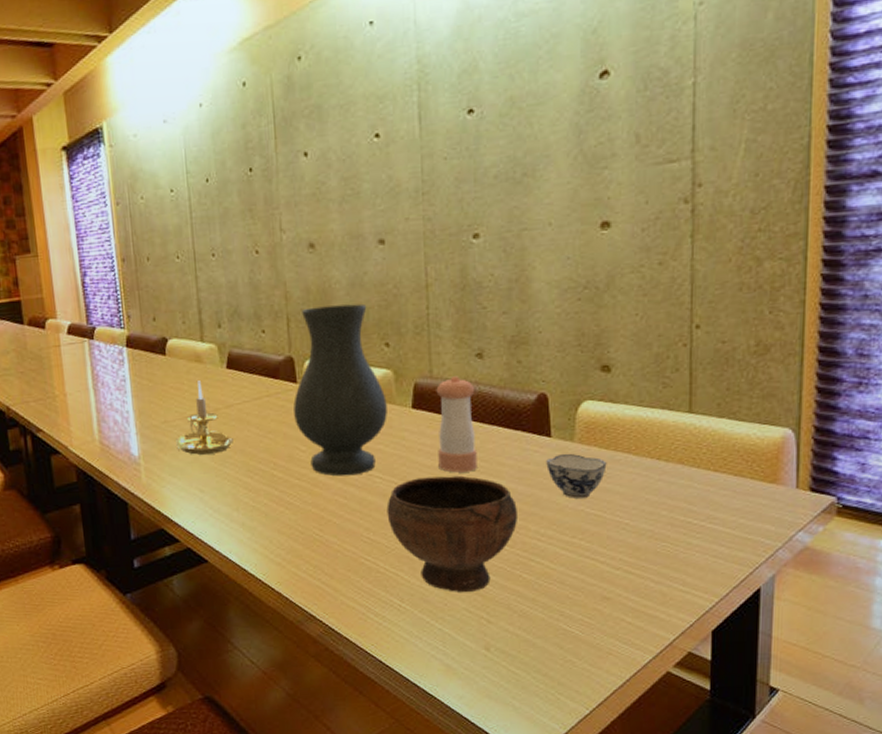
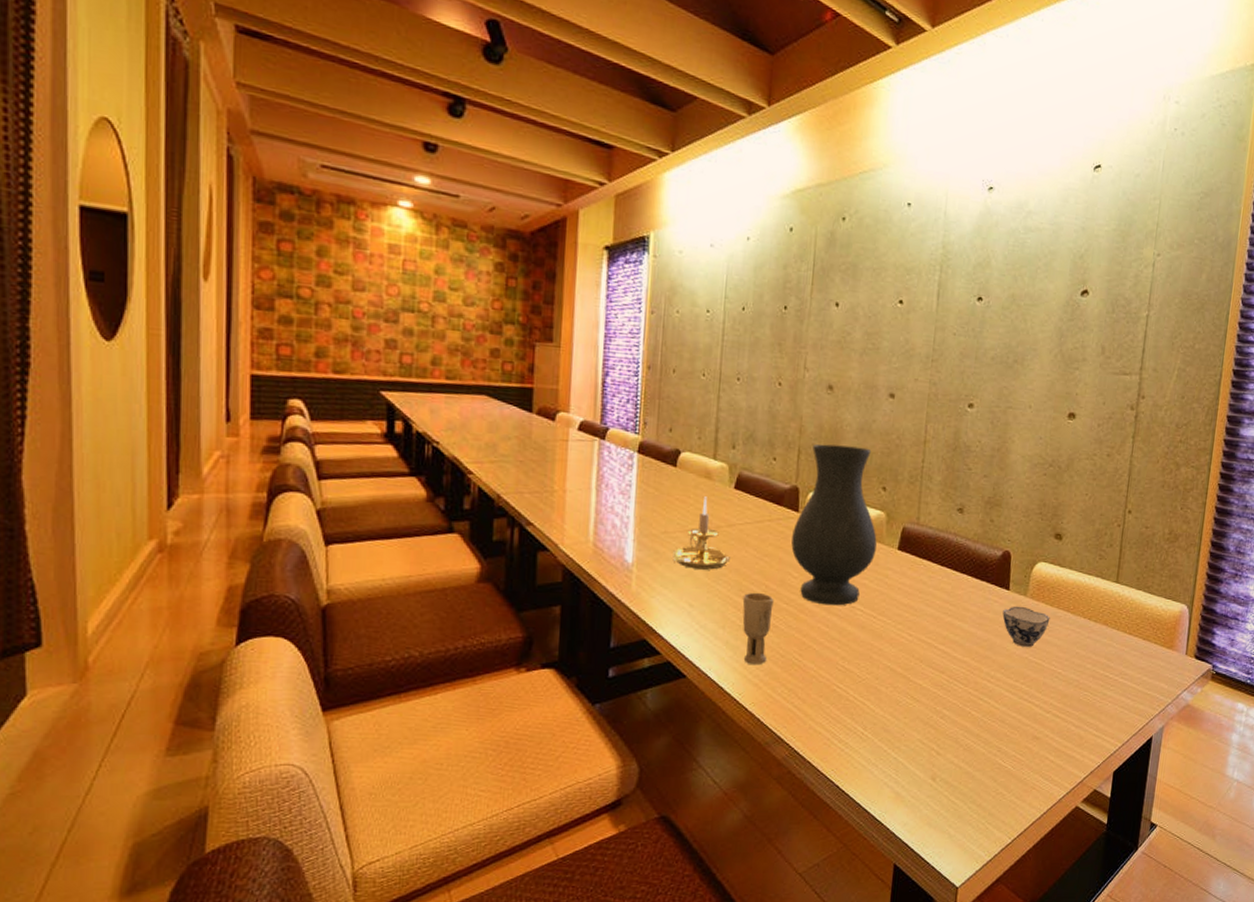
cup: none [252,470,287,545] -> present [742,592,774,666]
bowl: present [386,475,517,592] -> none [863,614,975,724]
pepper shaker: present [436,376,477,473] -> none [913,525,953,614]

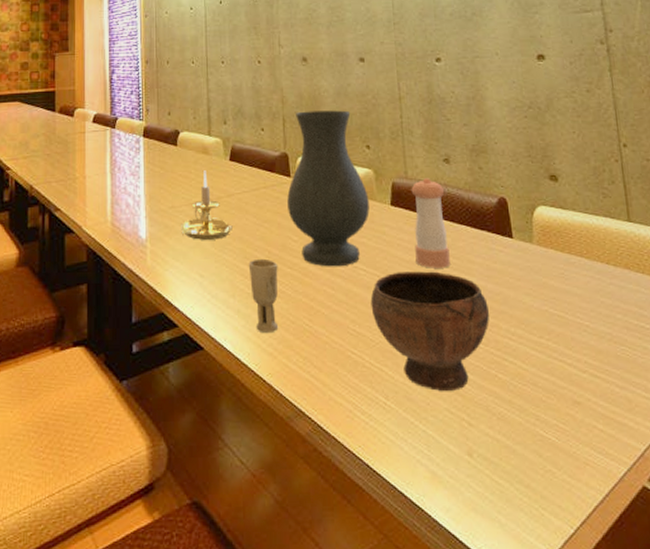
bowl: none [863,614,975,724] -> present [370,271,489,391]
pepper shaker: none [913,525,953,614] -> present [411,178,450,268]
teacup: present [1002,606,1050,648] -> none [510,254,564,300]

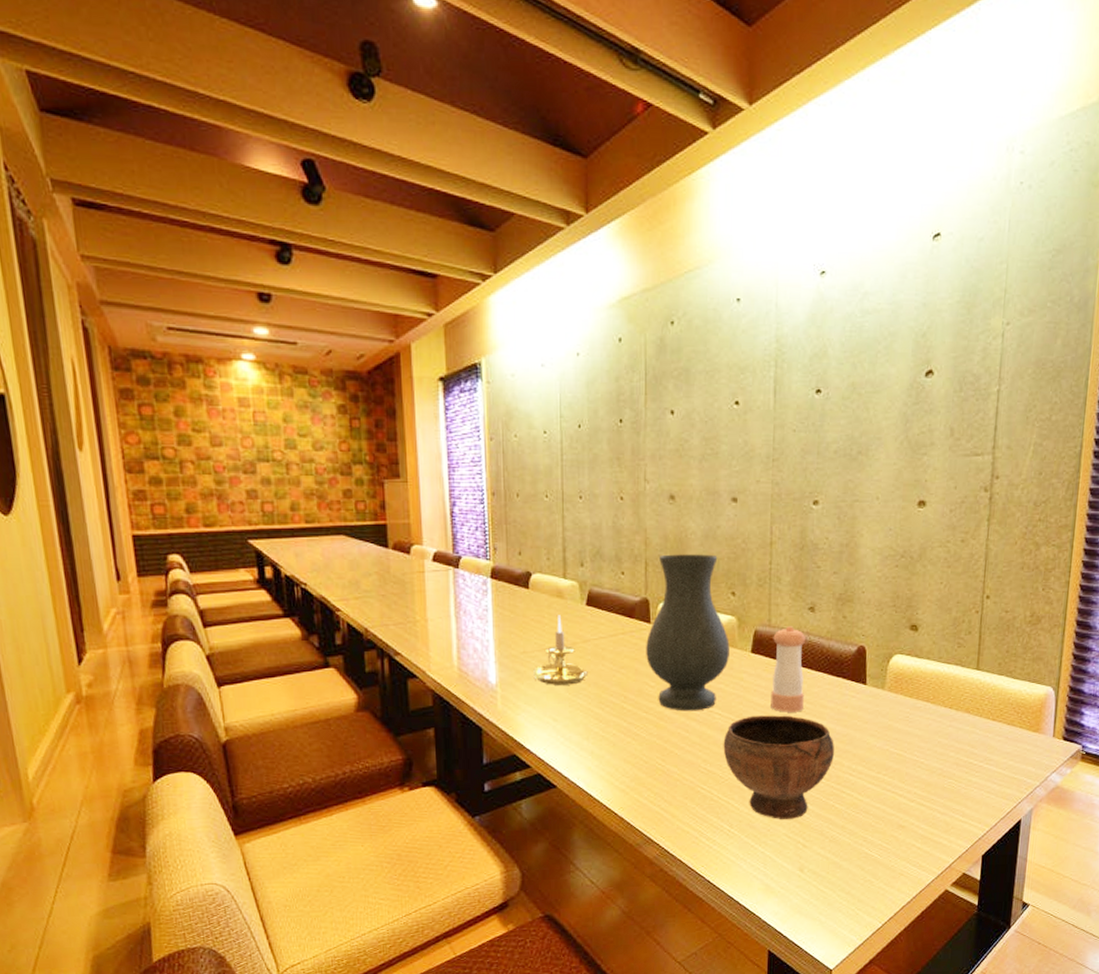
cup: present [248,258,279,334] -> none [603,703,633,773]

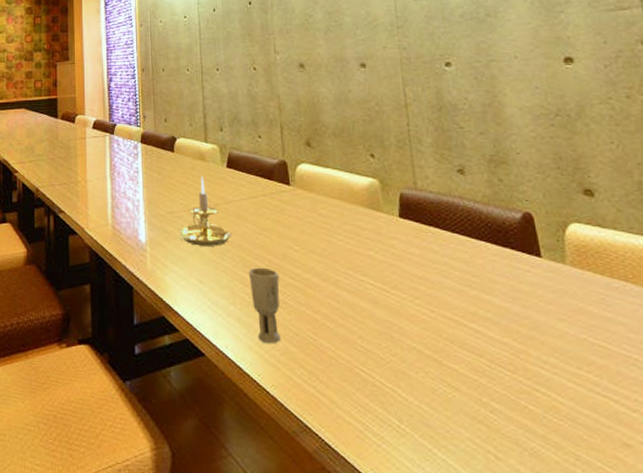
cup: none [603,703,633,773] -> present [248,267,282,344]
vase: present [646,554,730,711] -> none [287,117,376,280]
bowl: present [723,715,834,819] -> none [379,288,517,420]
pepper shaker: present [770,626,806,712] -> none [421,189,469,286]

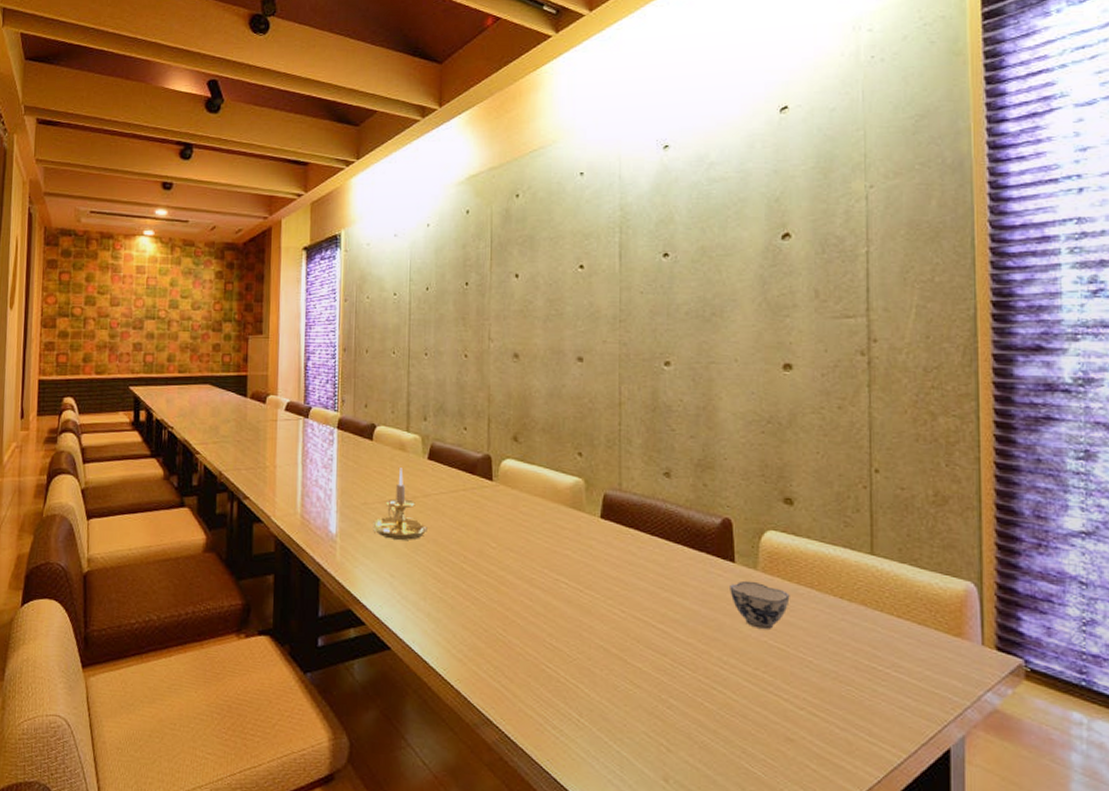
cup: present [248,267,282,344] -> none [442,563,473,640]
teacup: none [539,275,605,327] -> present [730,580,790,630]

